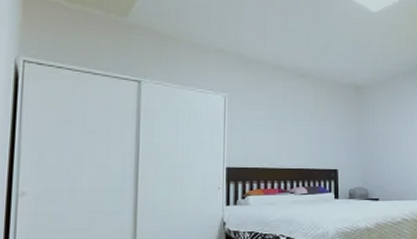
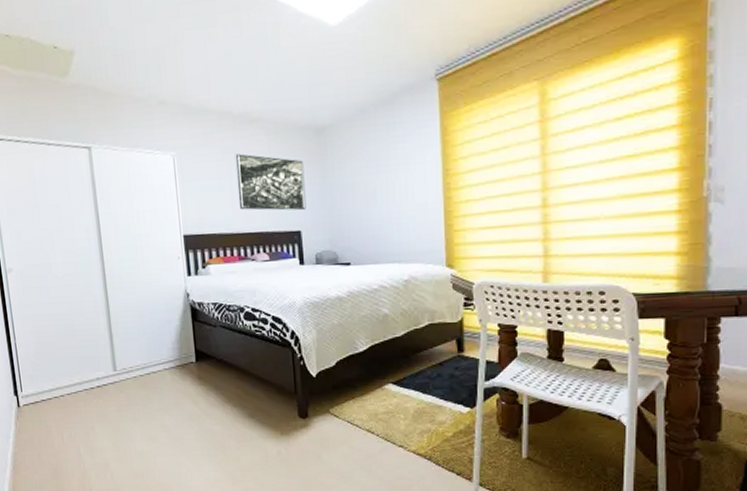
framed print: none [283,100,344,153] -> present [235,153,306,211]

